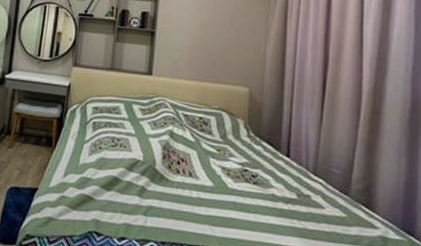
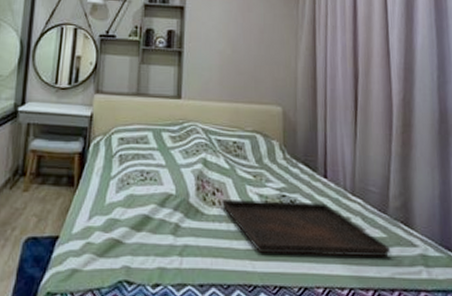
serving tray: none [186,169,349,236] -> present [222,199,390,258]

